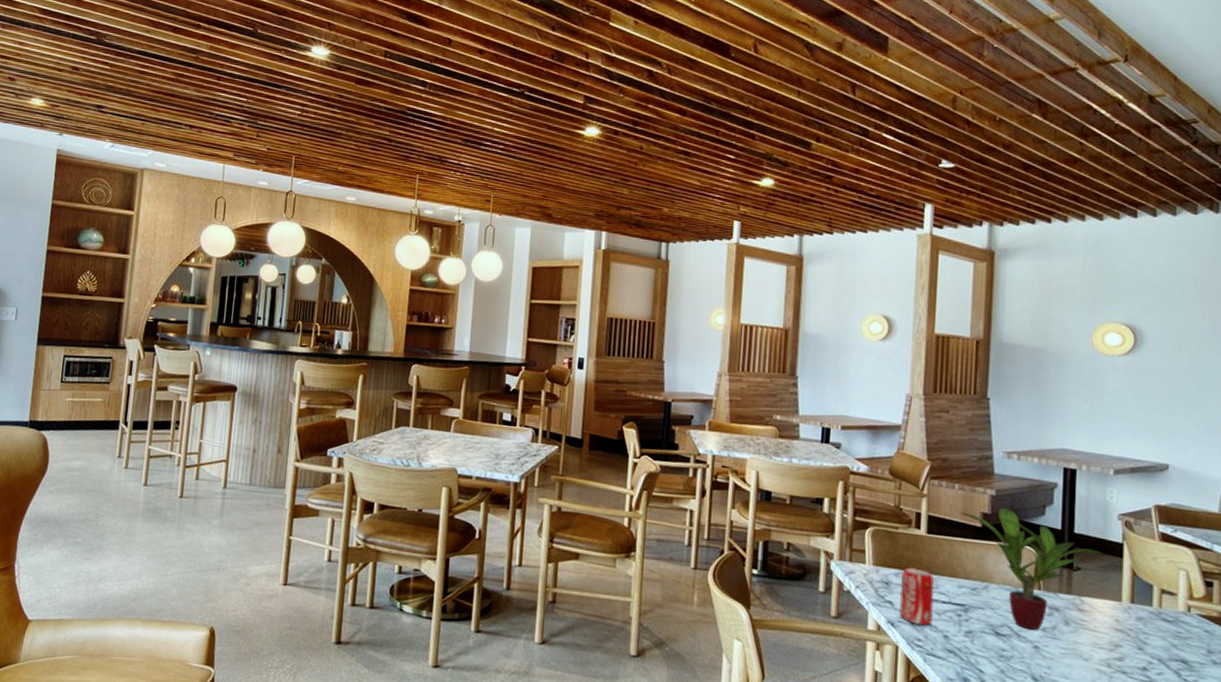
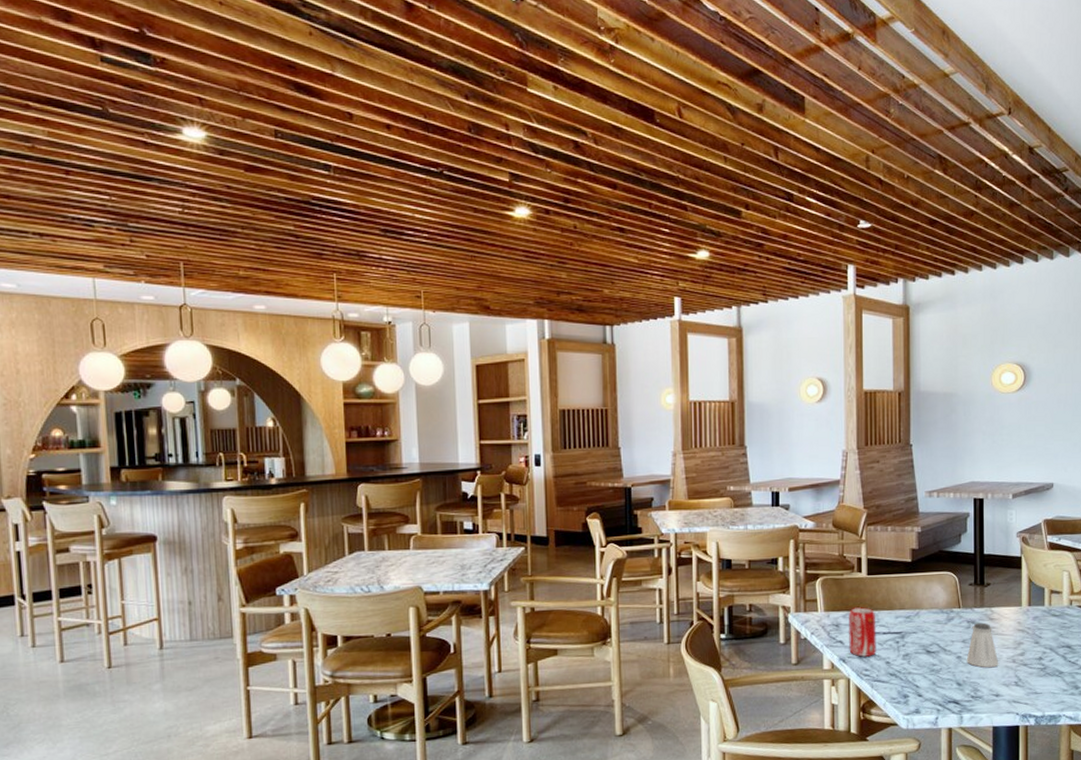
potted plant: present [959,507,1106,630] -> none [893,541,1009,643]
saltshaker: none [1045,611,1089,668] -> present [966,622,999,668]

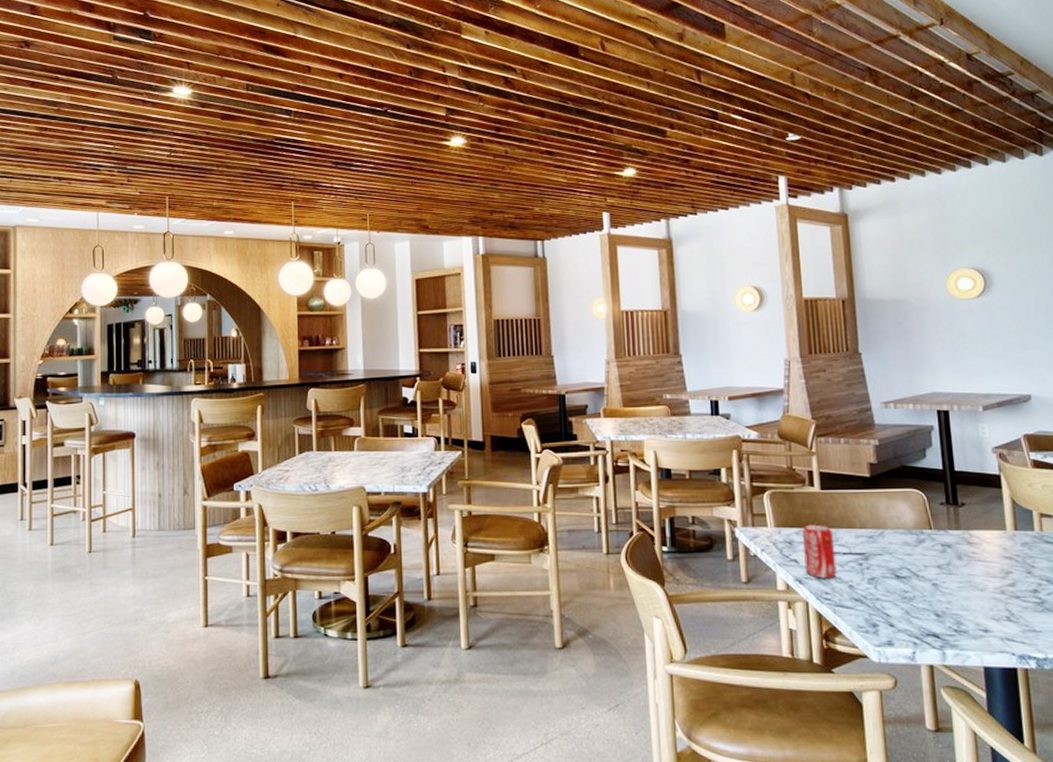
saltshaker: present [966,622,999,668] -> none [944,547,985,599]

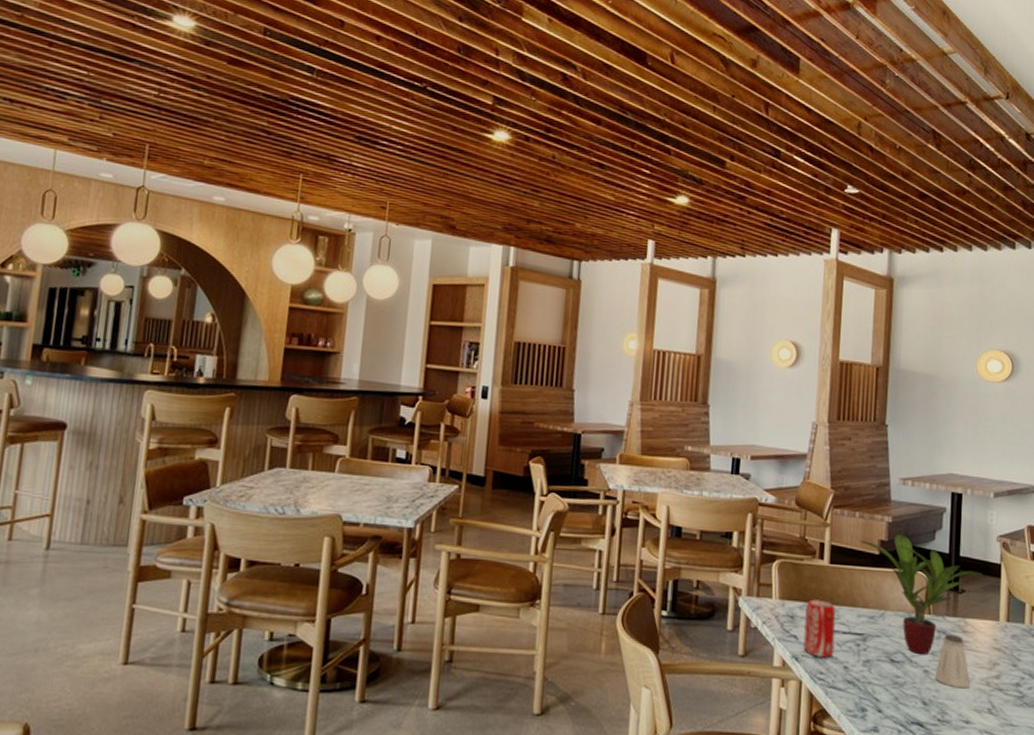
potted plant: none [848,455,986,568] -> present [859,533,986,654]
saltshaker: none [944,547,985,599] -> present [934,634,971,689]

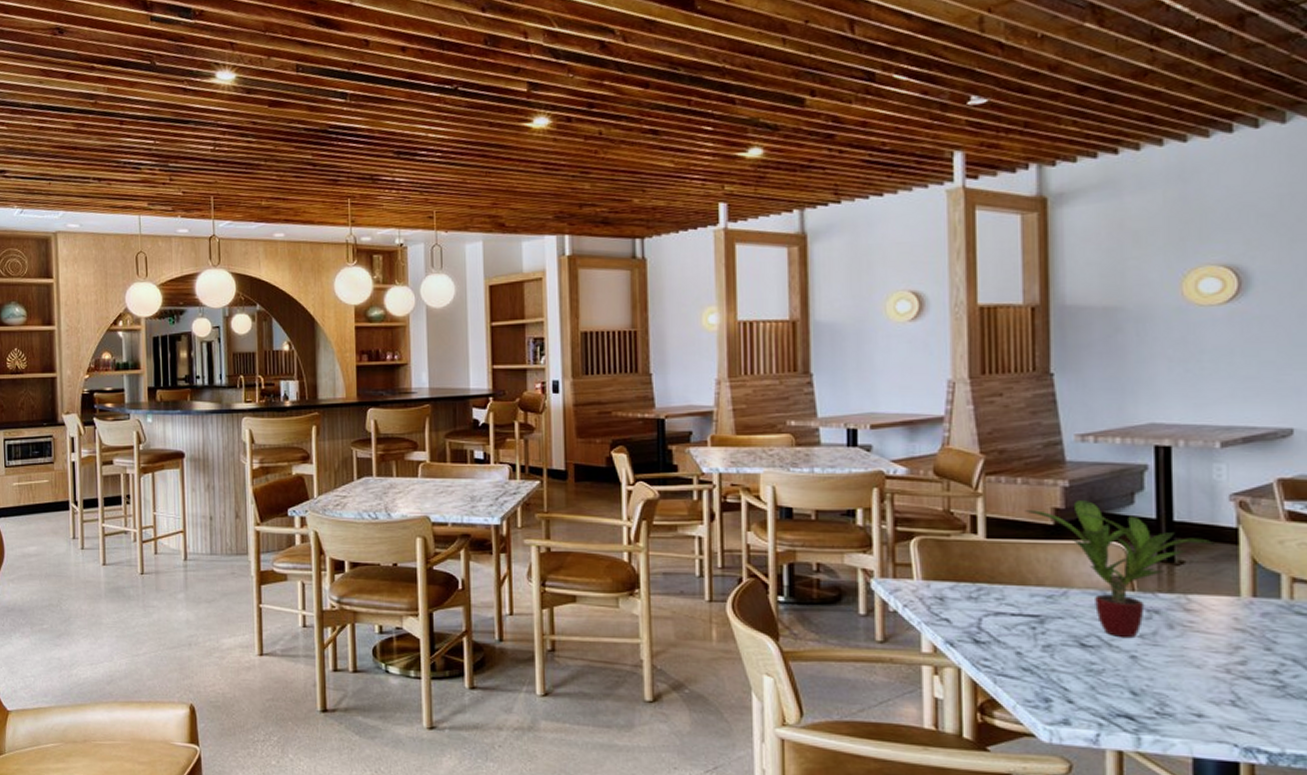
beverage can: present [803,598,836,658] -> none [957,577,1001,643]
saltshaker: present [934,634,971,689] -> none [1145,613,1202,677]

